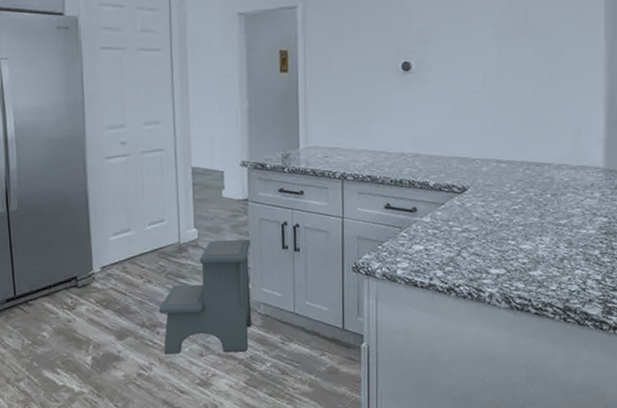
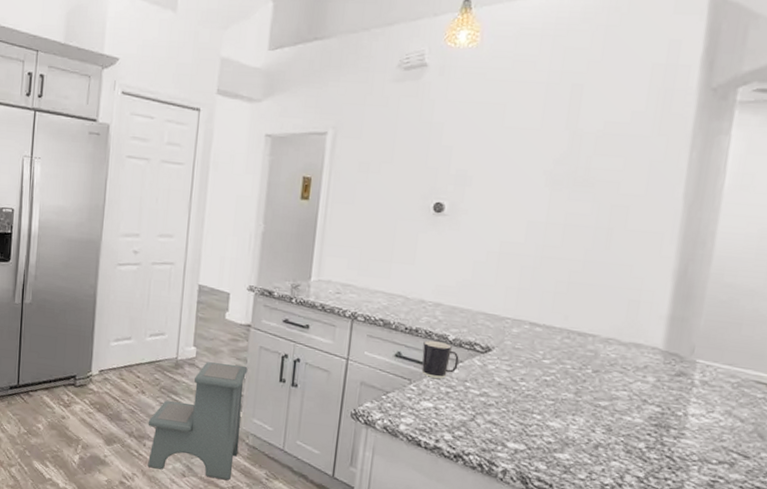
mug: none [408,188,441,222] -> present [421,340,459,379]

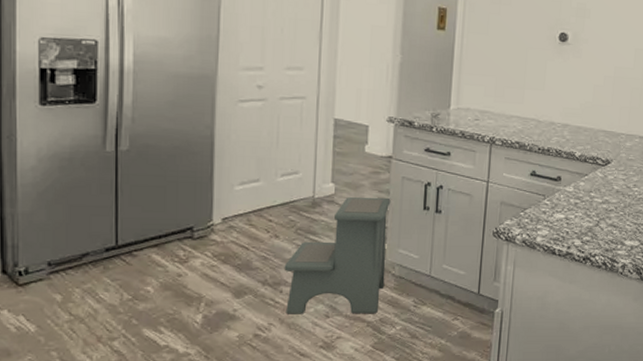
mug: present [421,340,459,379] -> none [553,158,585,192]

